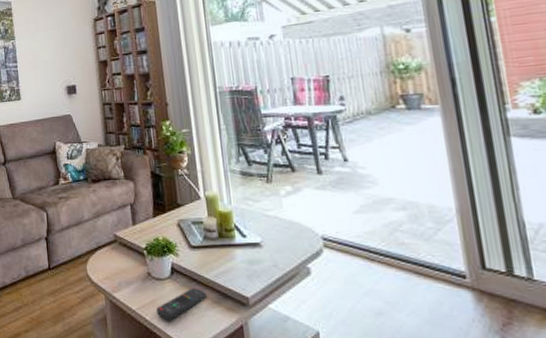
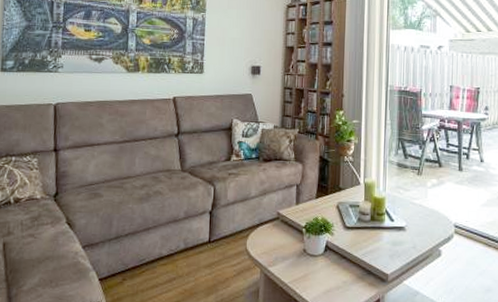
remote control: present [156,288,207,321] -> none [307,264,353,294]

